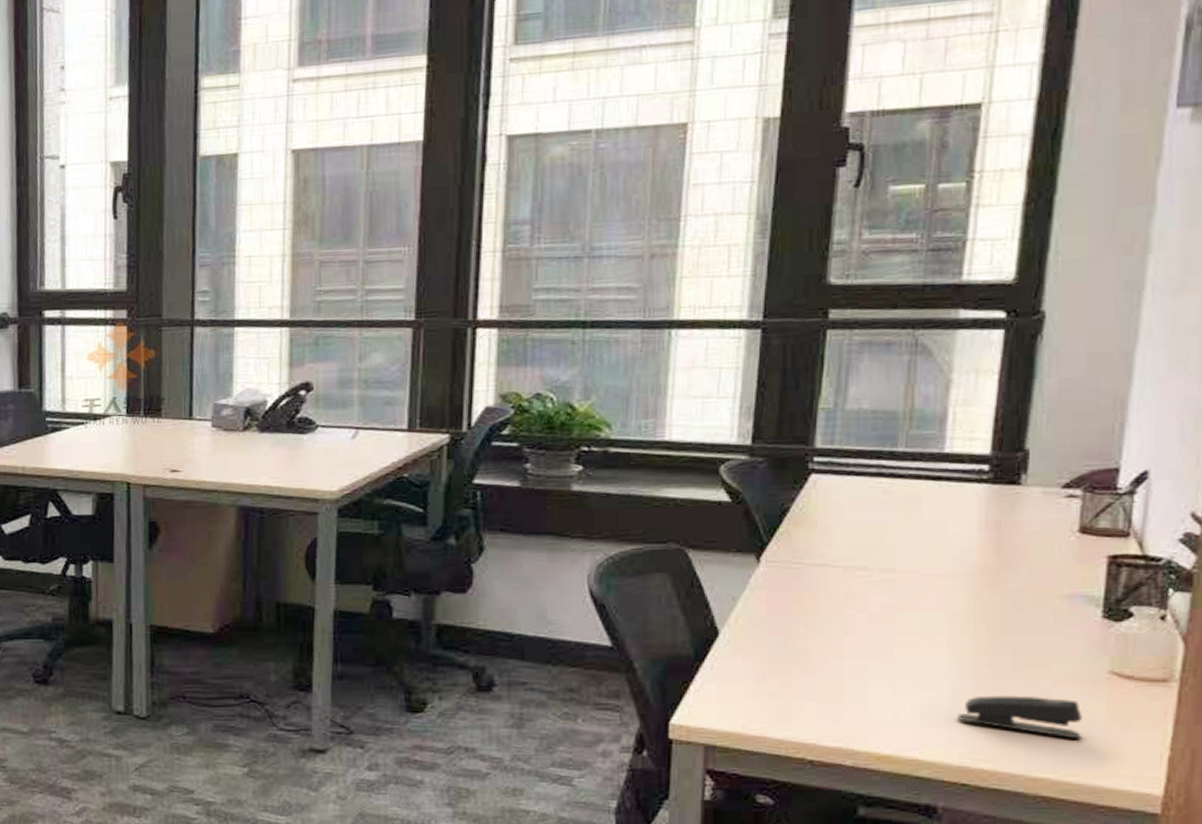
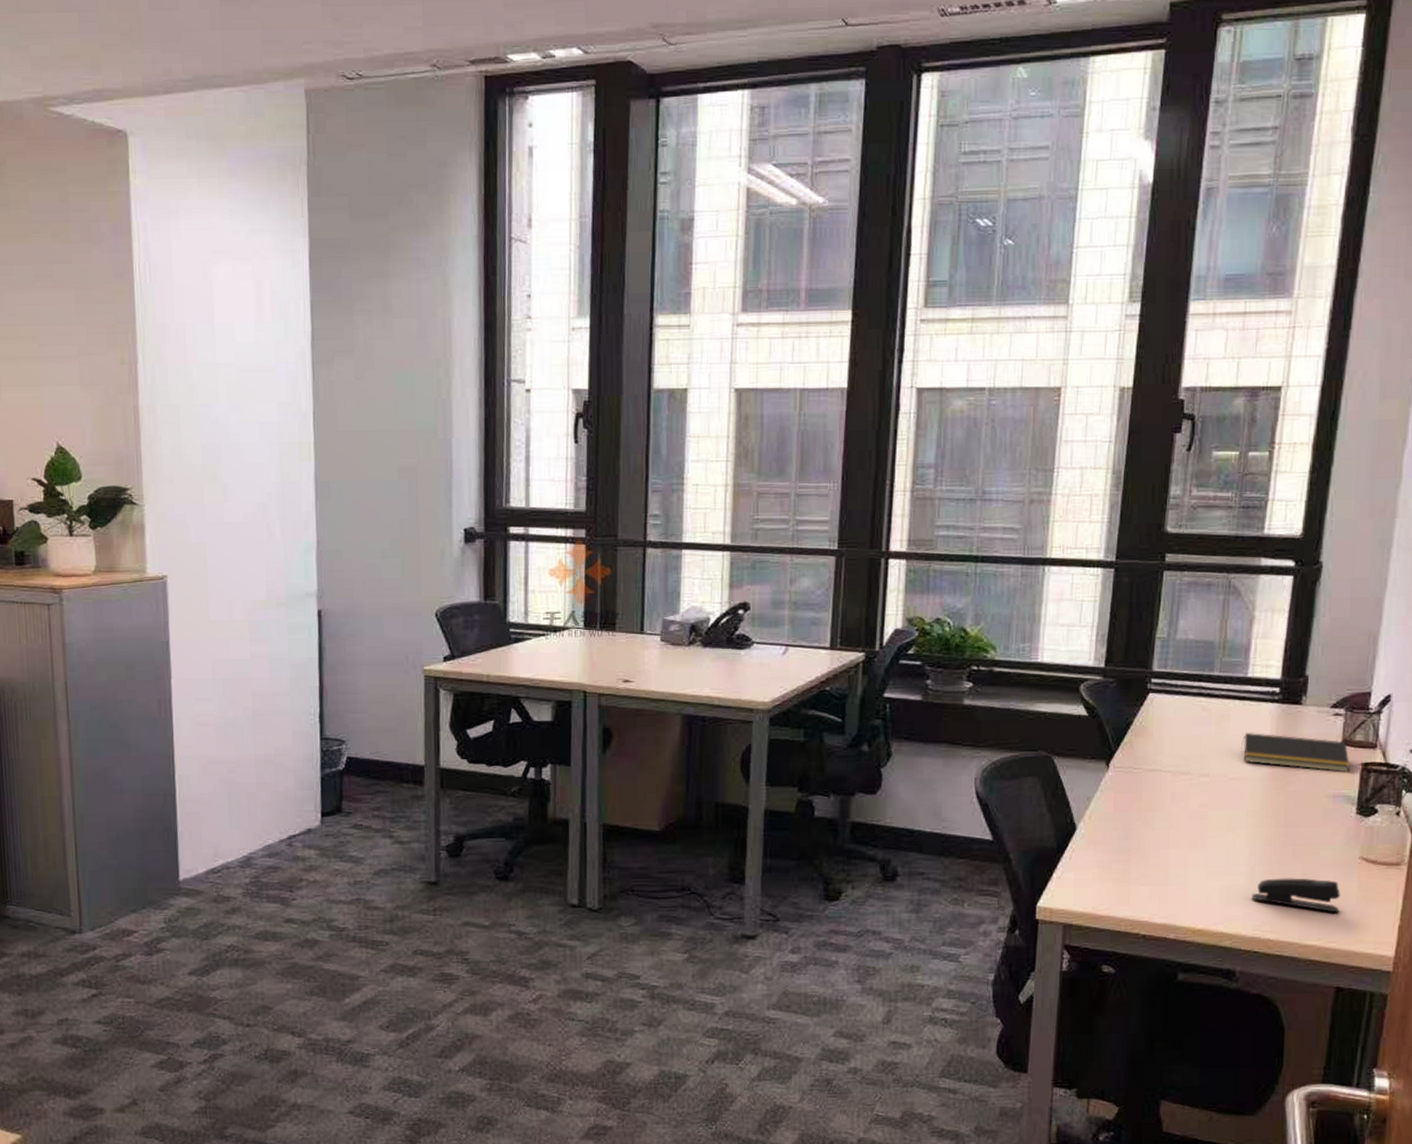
notepad: none [938,518,1091,567] -> present [1241,732,1350,773]

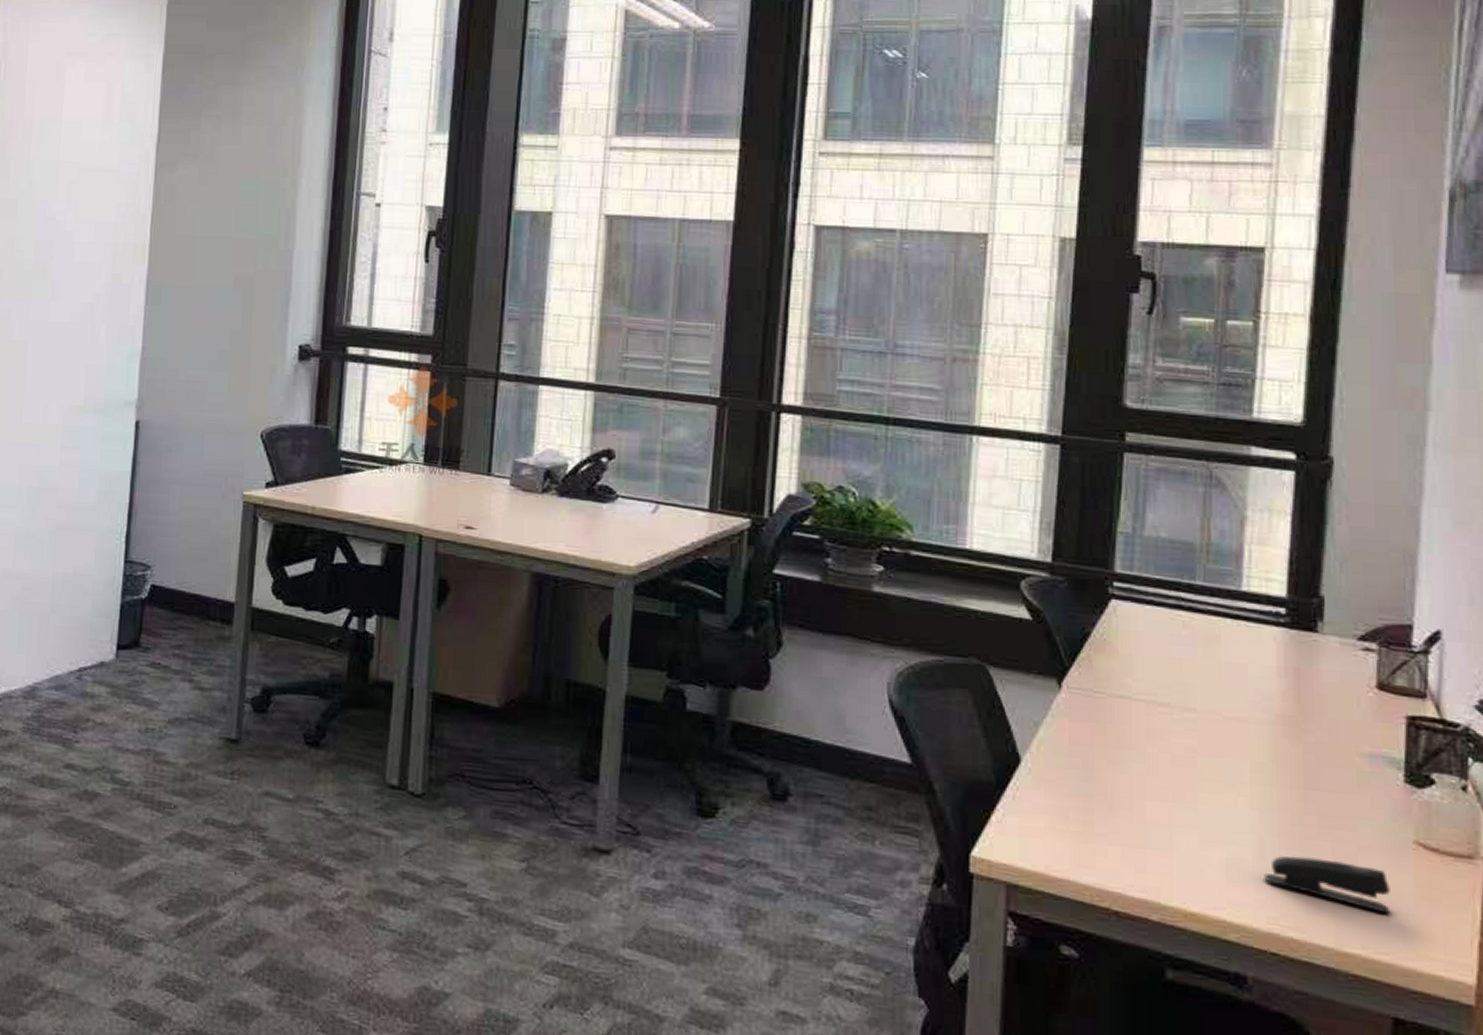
notepad: present [1241,732,1350,773] -> none [1238,660,1390,726]

